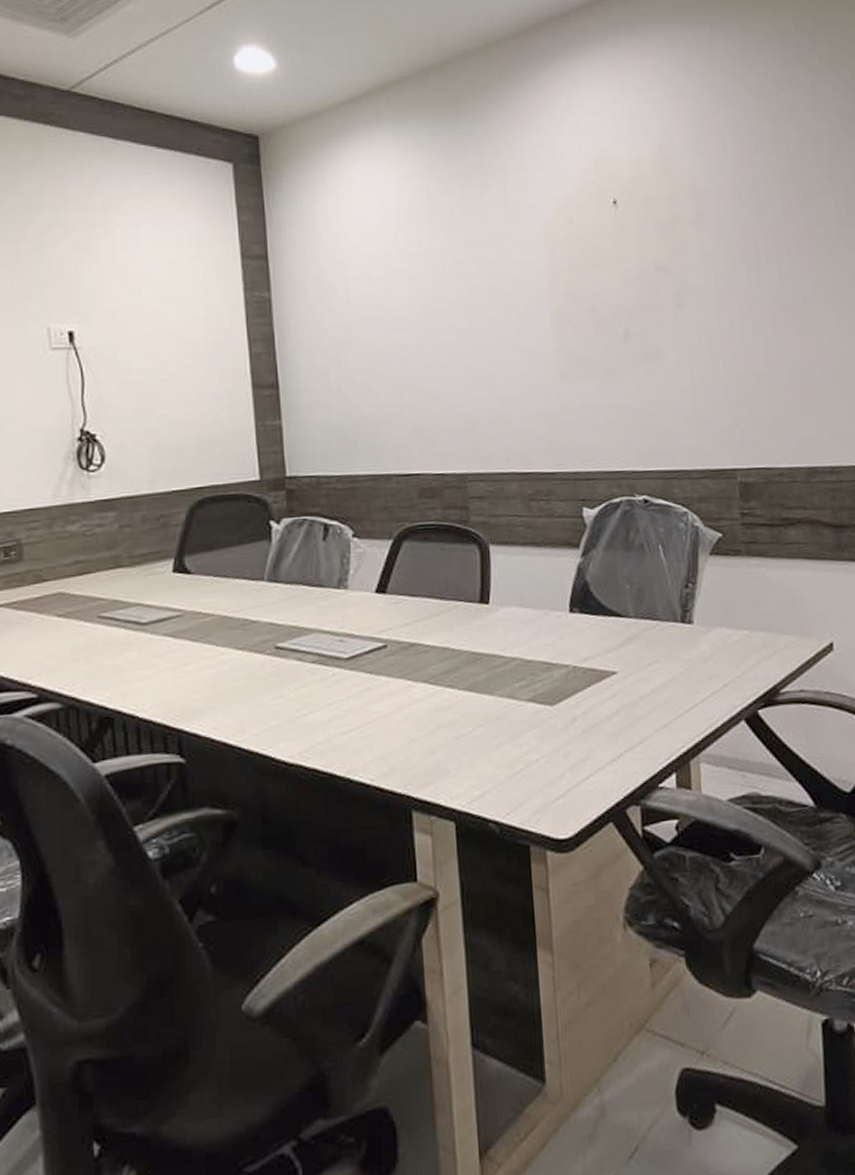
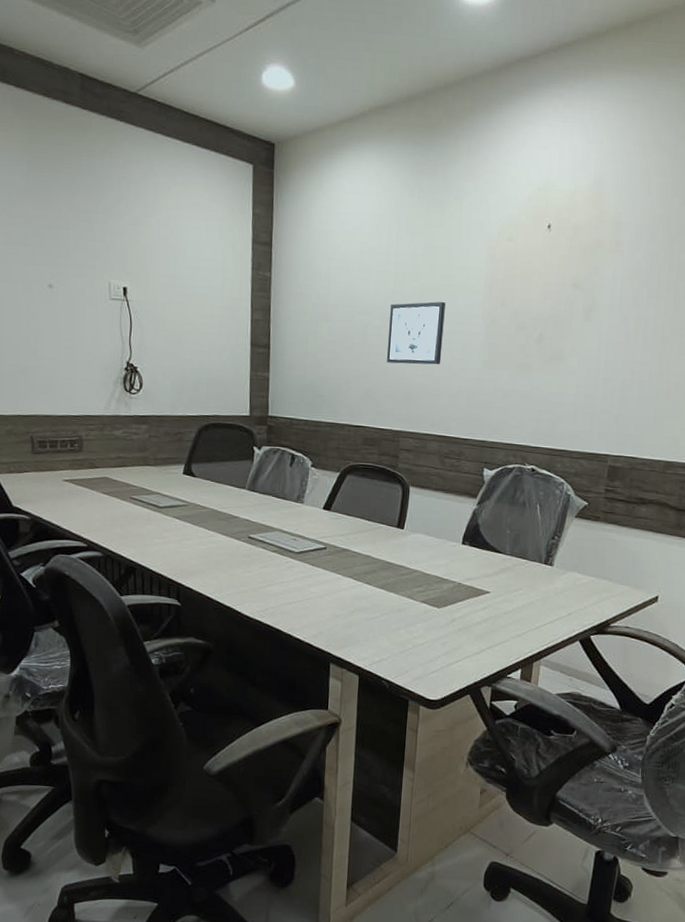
wall art: none [432,304,507,388] -> present [386,301,445,365]

